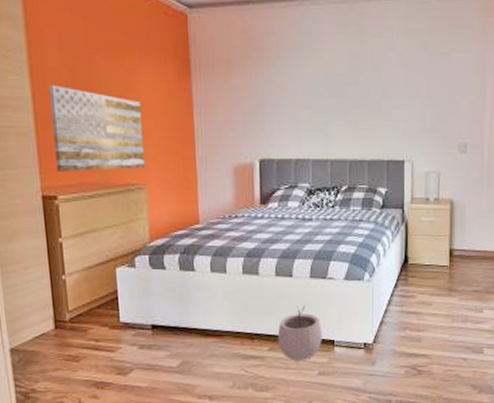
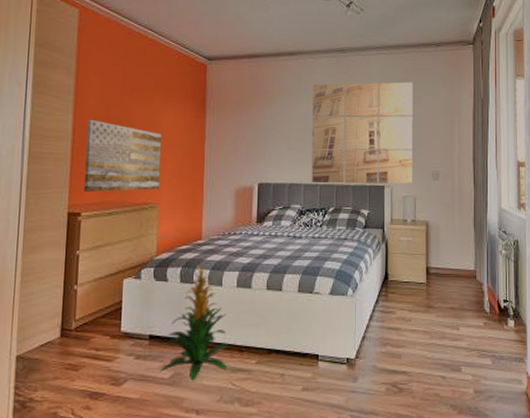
indoor plant: none [167,250,239,369] -> present [160,264,230,381]
plant pot: present [277,306,322,361] -> none [265,319,308,375]
wall art: none [319,34,439,159] -> present [311,82,413,184]

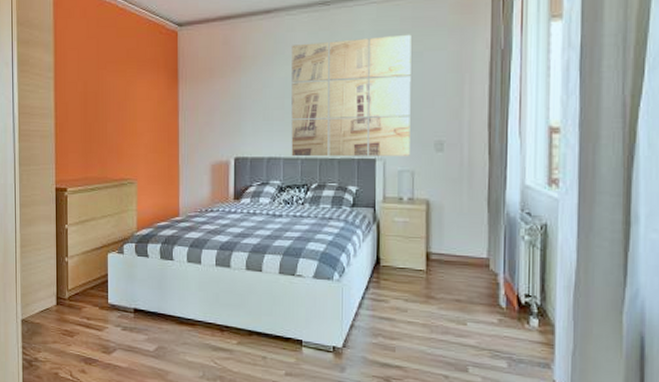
wall art: present [84,119,161,192] -> none [67,95,137,168]
indoor plant: present [160,264,230,381] -> none [145,241,210,356]

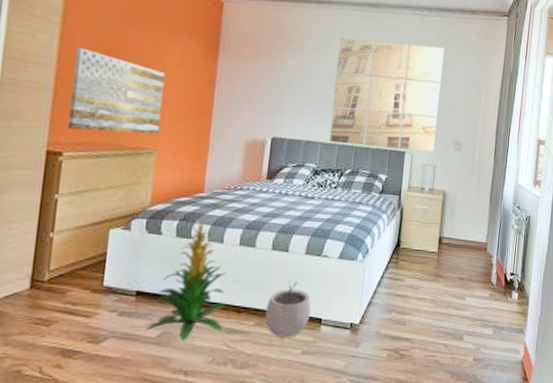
wall art: none [67,95,137,168] -> present [68,47,165,135]
indoor plant: none [145,241,210,356] -> present [146,218,227,341]
plant pot: none [246,301,290,358] -> present [264,281,311,338]

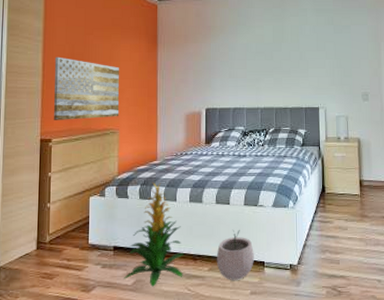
wall art: present [329,37,444,152] -> none [252,12,344,107]

